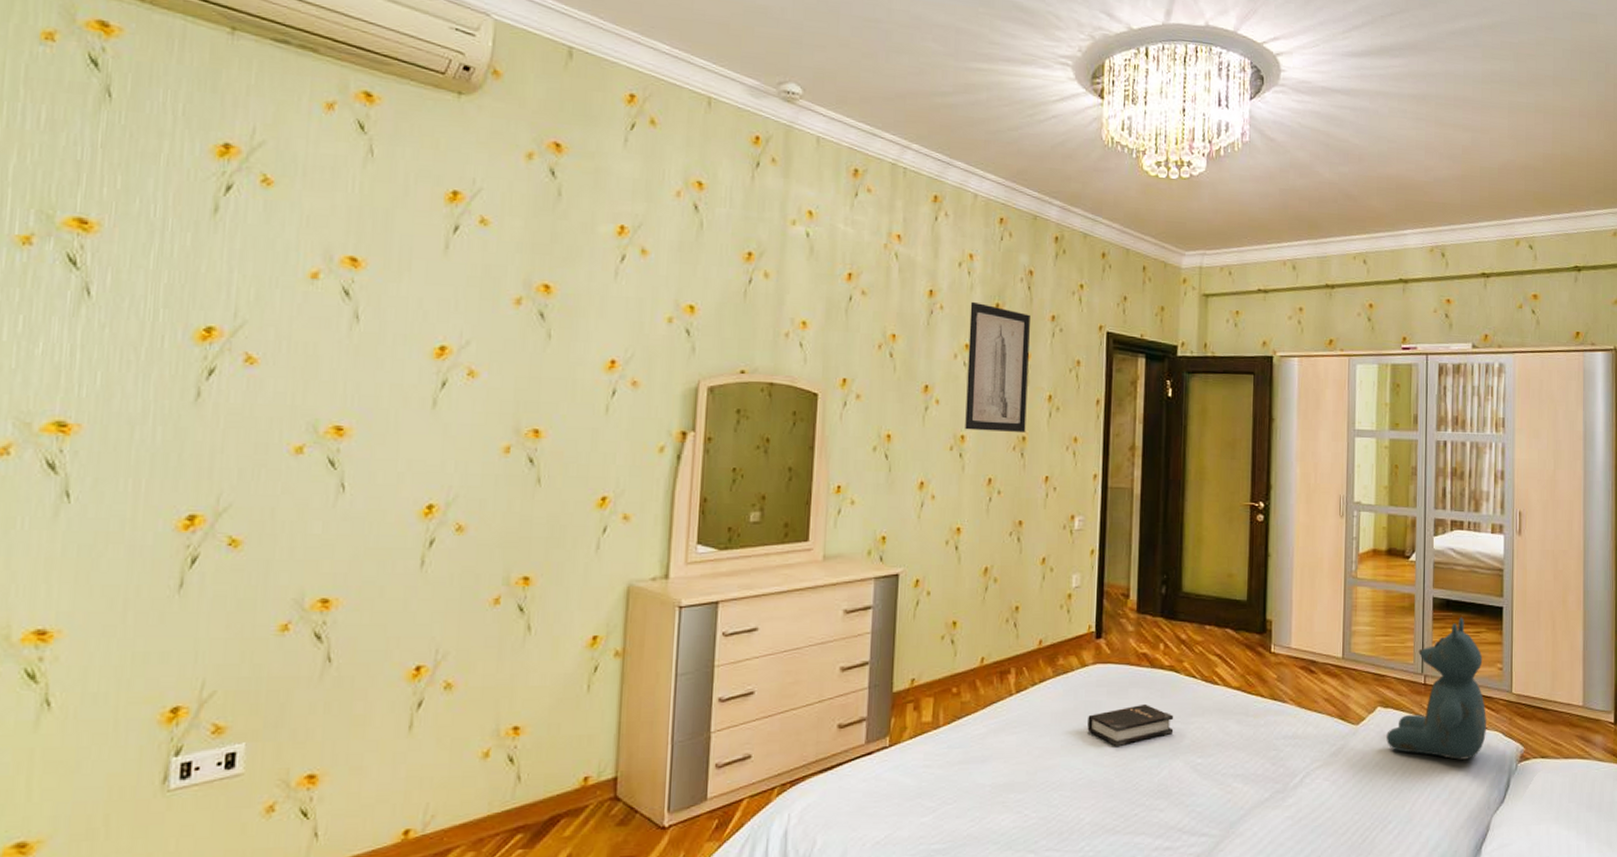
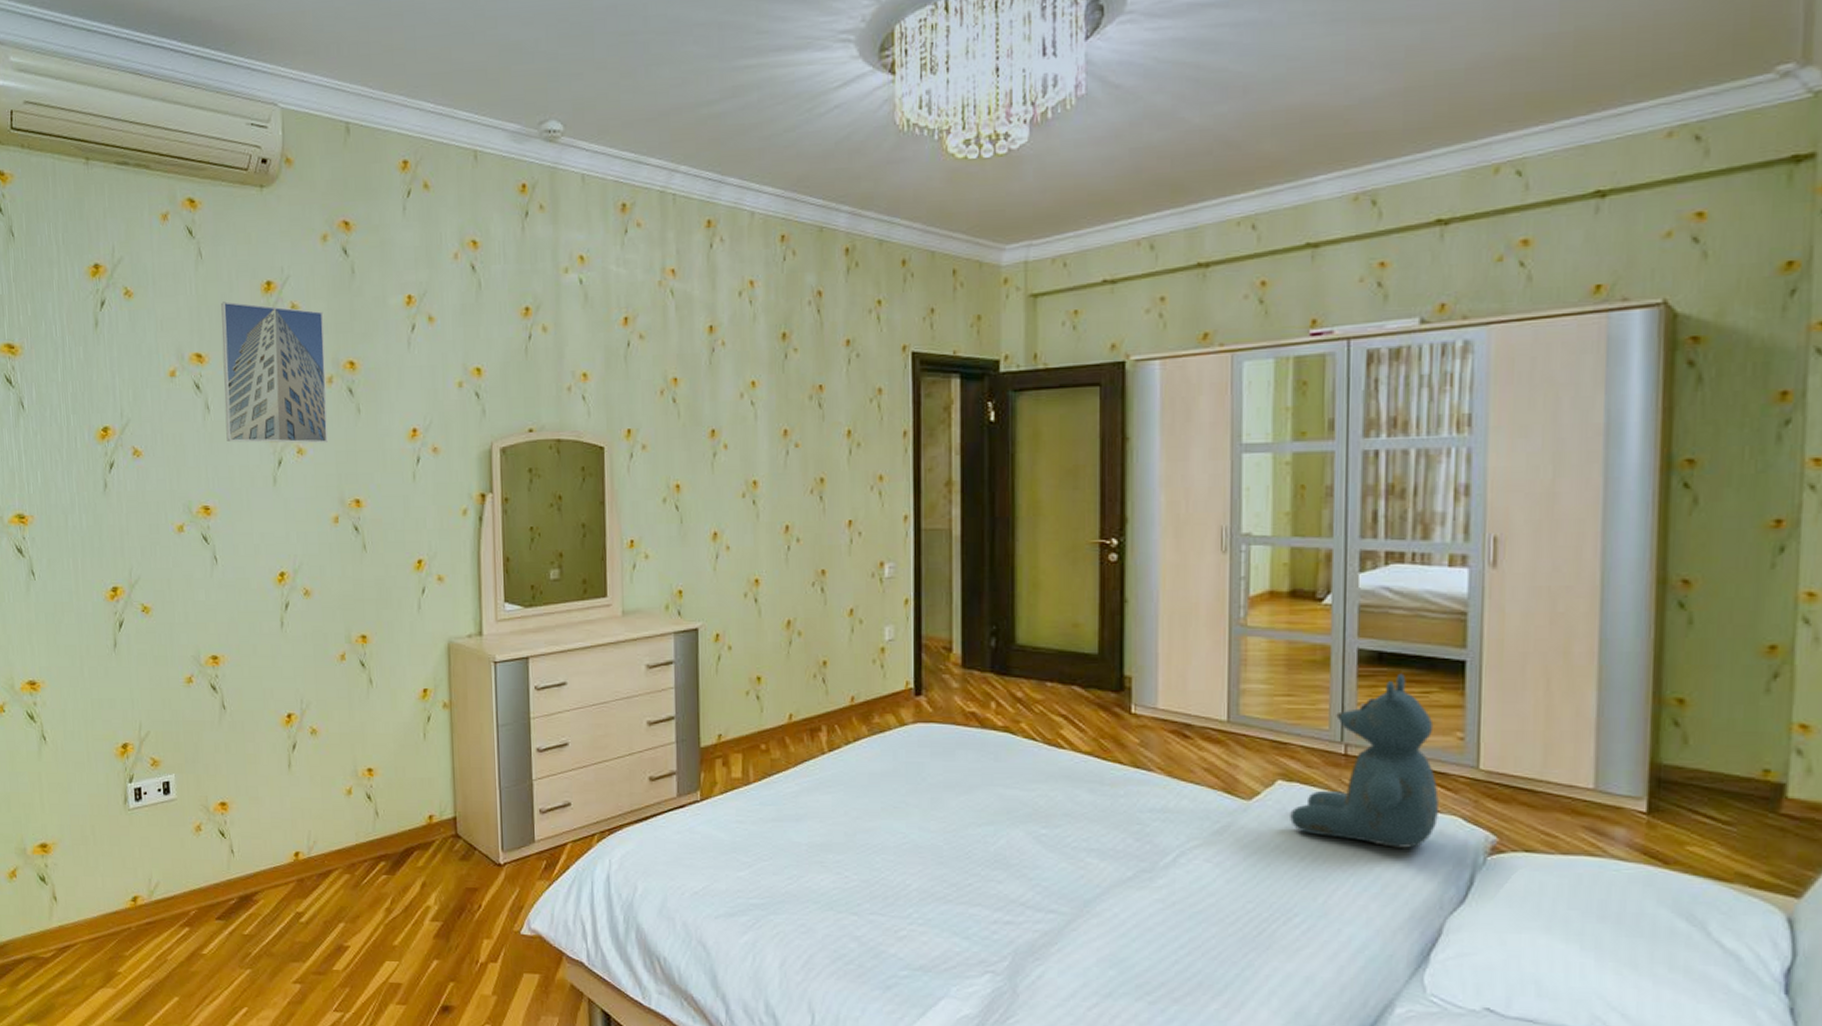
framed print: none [377,205,519,368] -> present [221,301,328,444]
wall art: present [965,301,1030,432] -> none [754,333,823,475]
hardback book: present [1087,703,1174,746] -> none [910,767,1011,811]

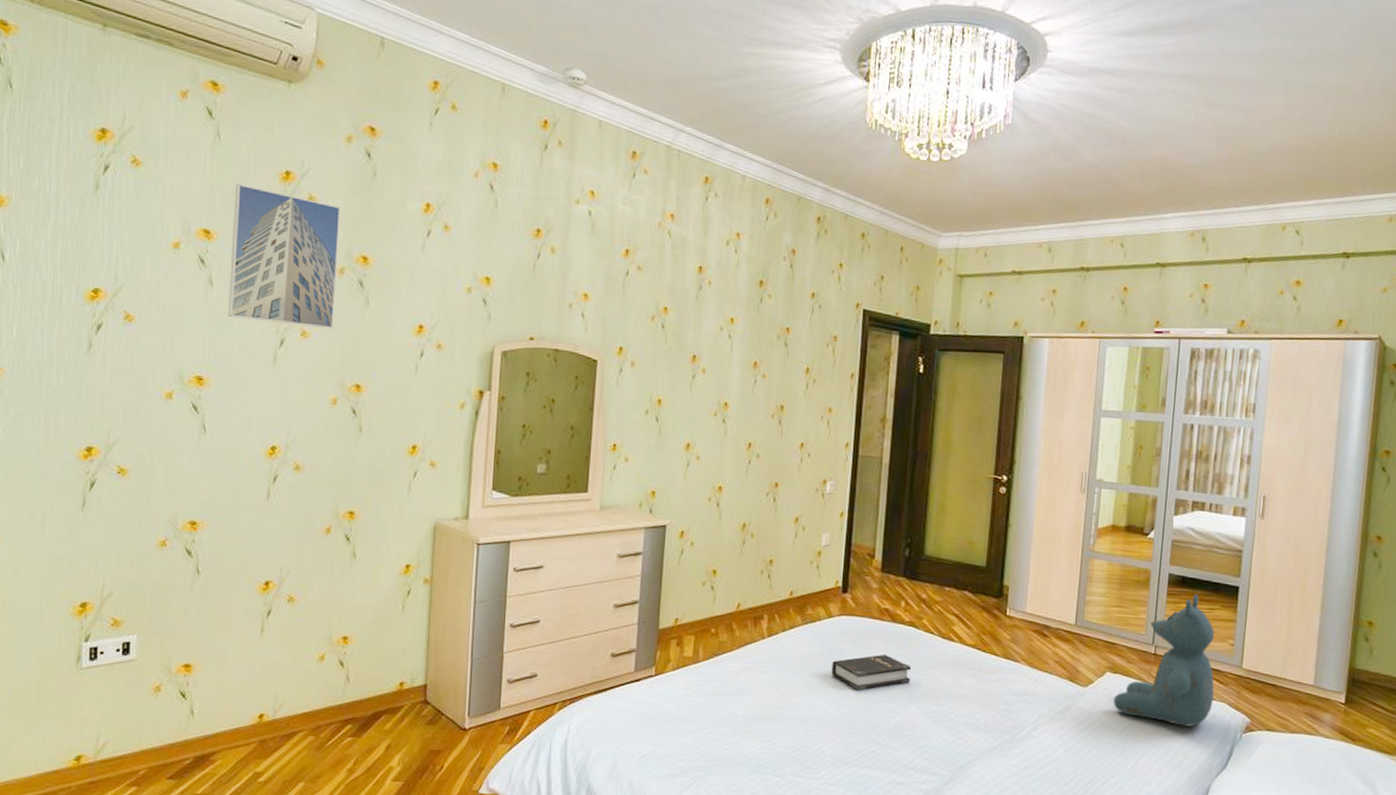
hardback book: none [910,767,1011,811] -> present [831,654,912,690]

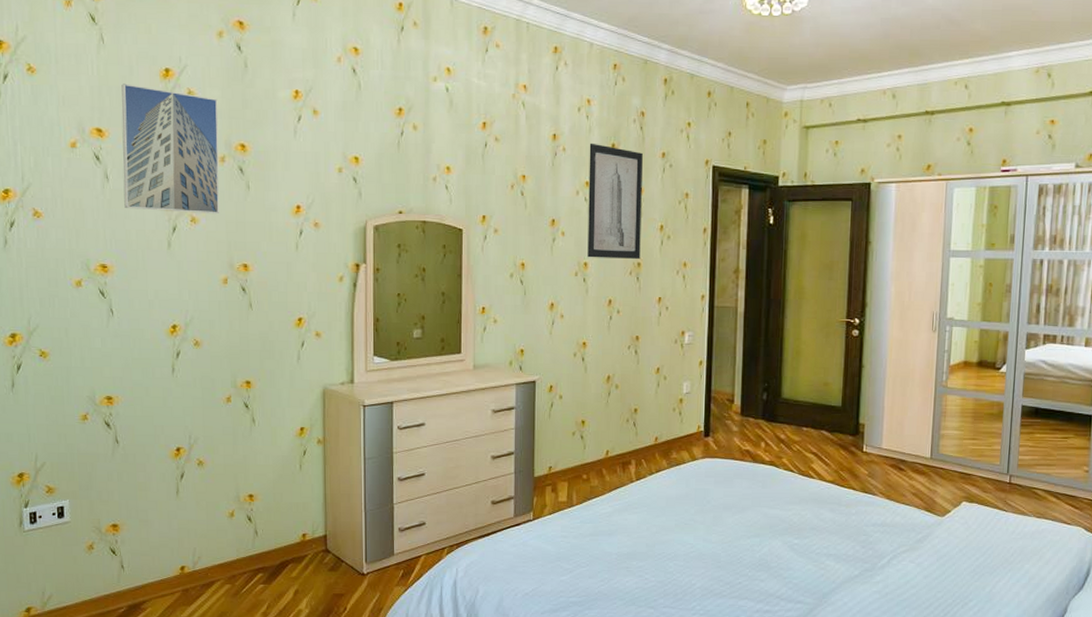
wall art: none [728,278,792,402] -> present [587,143,643,259]
hardback book: present [831,654,912,690] -> none [698,492,774,526]
teddy bear: present [1113,593,1215,727] -> none [970,423,1070,550]

